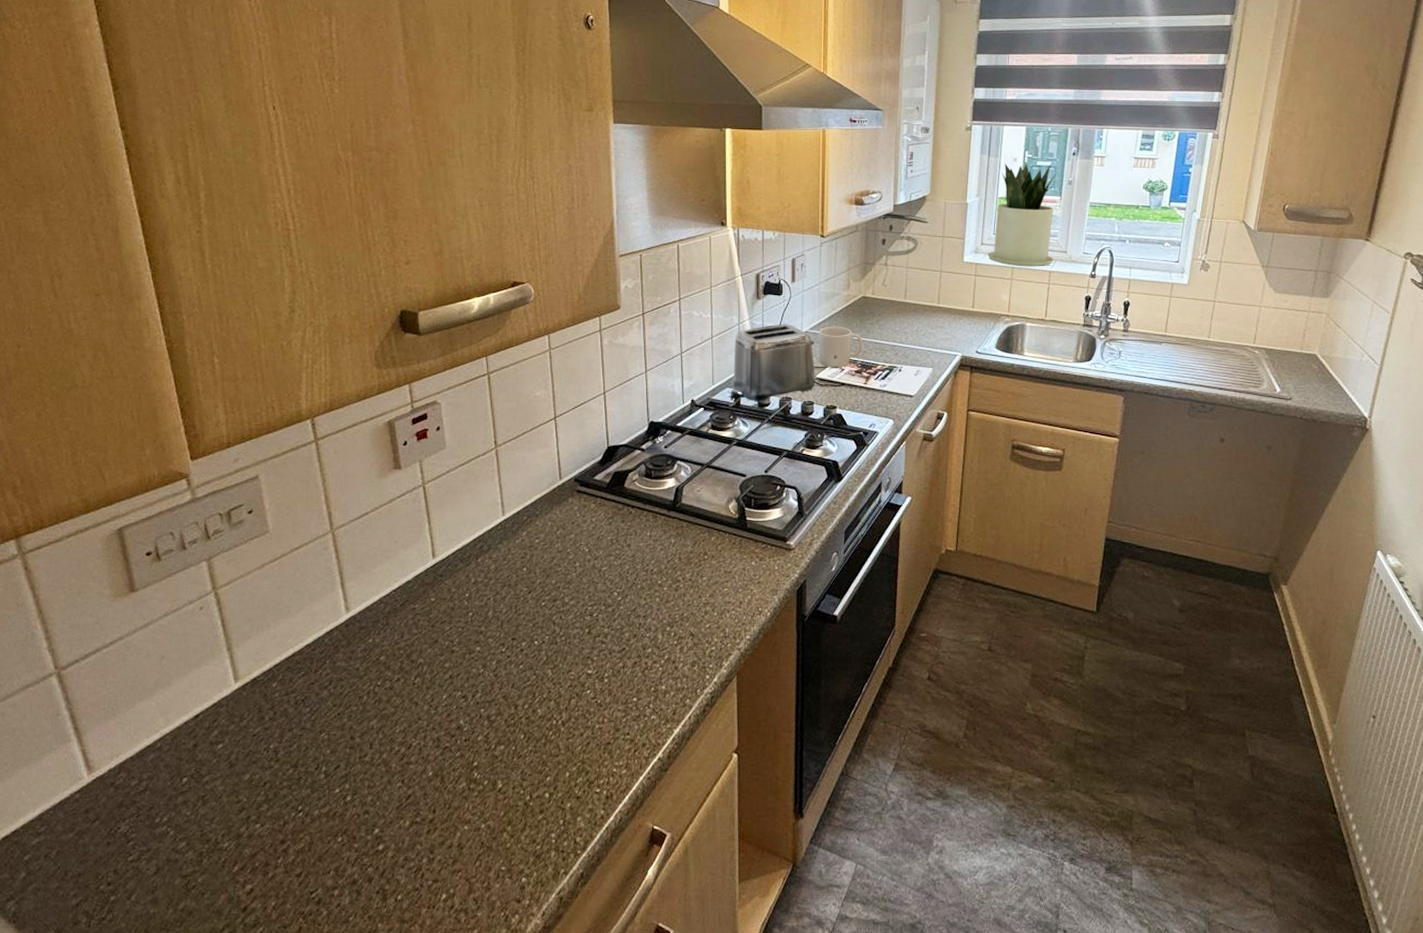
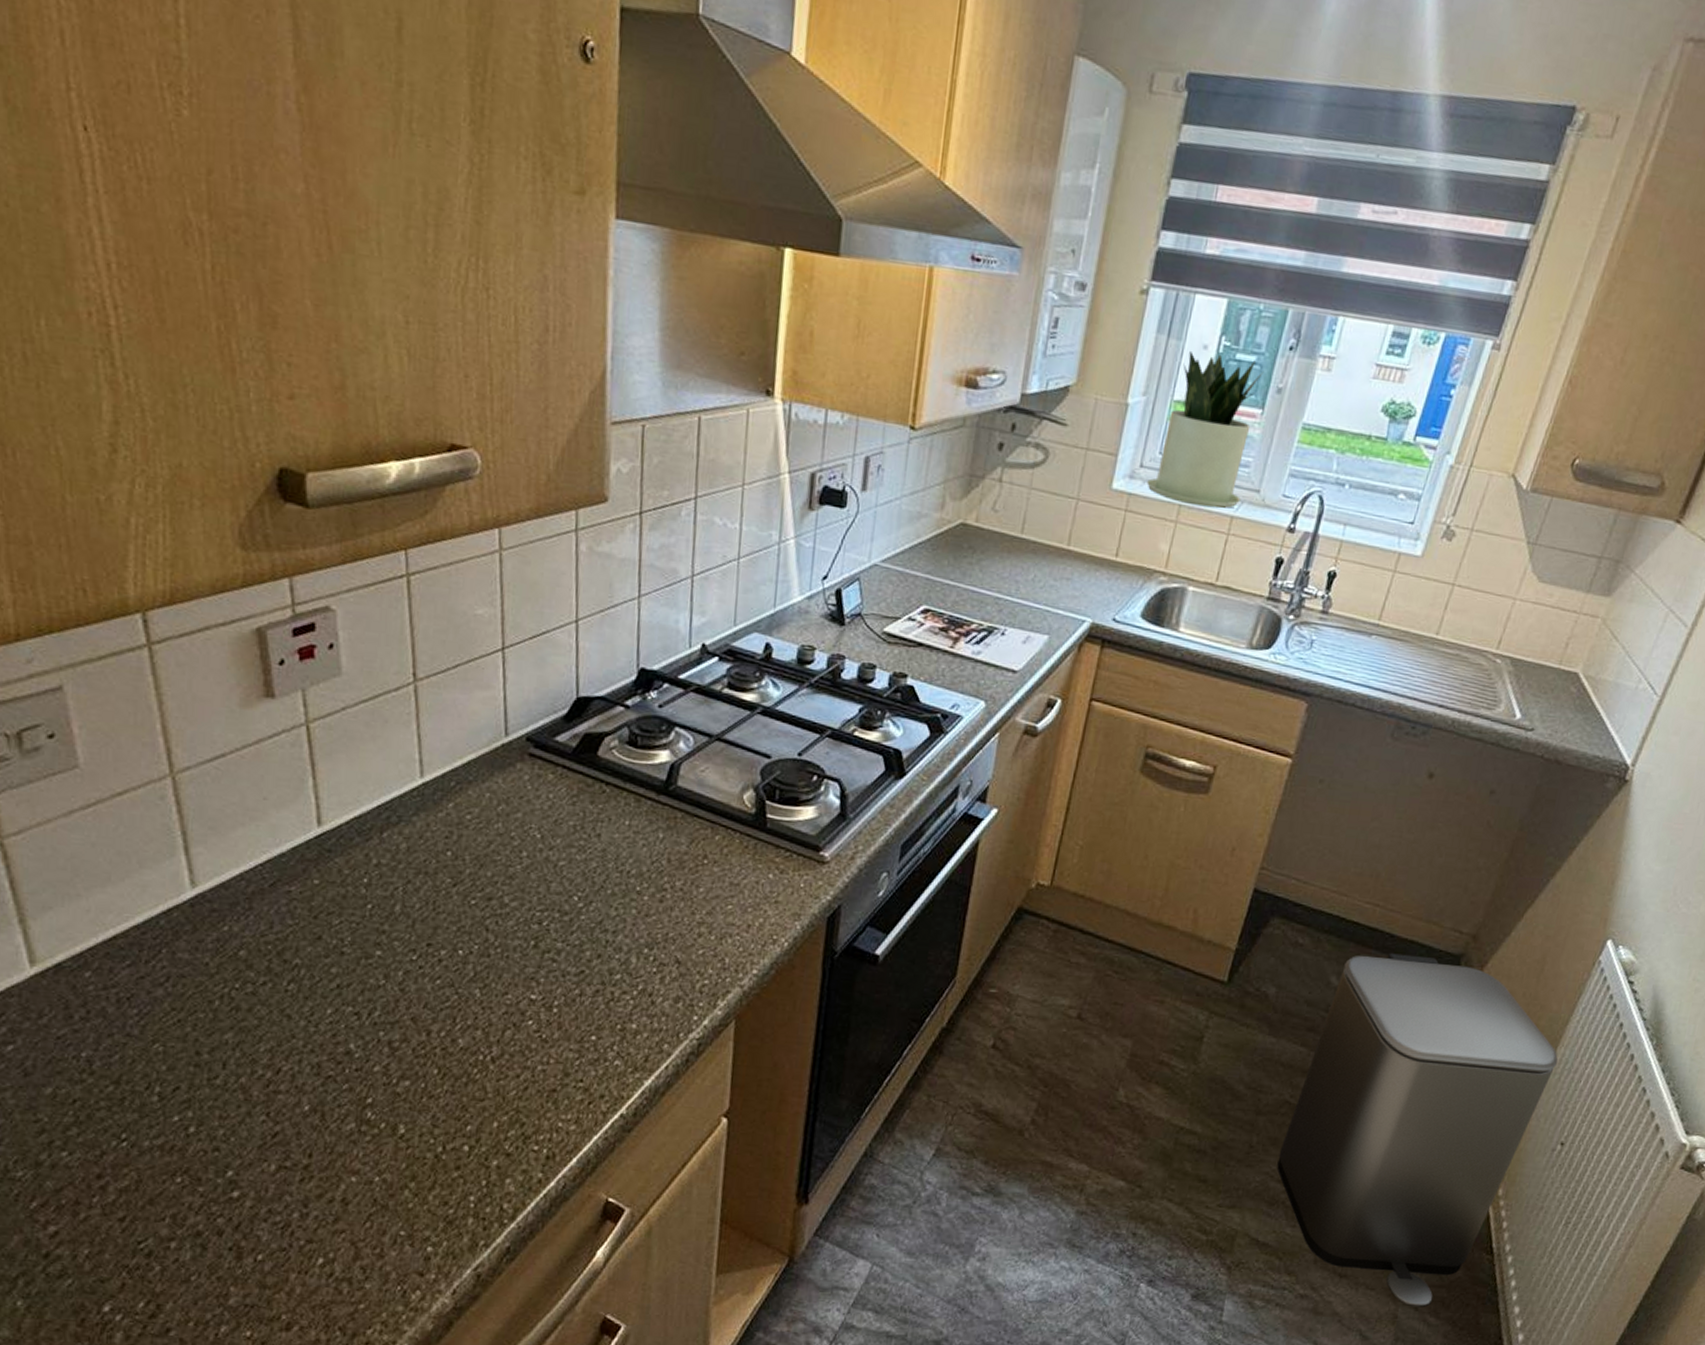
toaster: present [729,324,816,402] -> none [756,549,885,657]
mug: present [818,326,862,368] -> none [889,560,955,621]
pedal bin: none [1156,577,1358,864] -> present [1277,953,1558,1308]

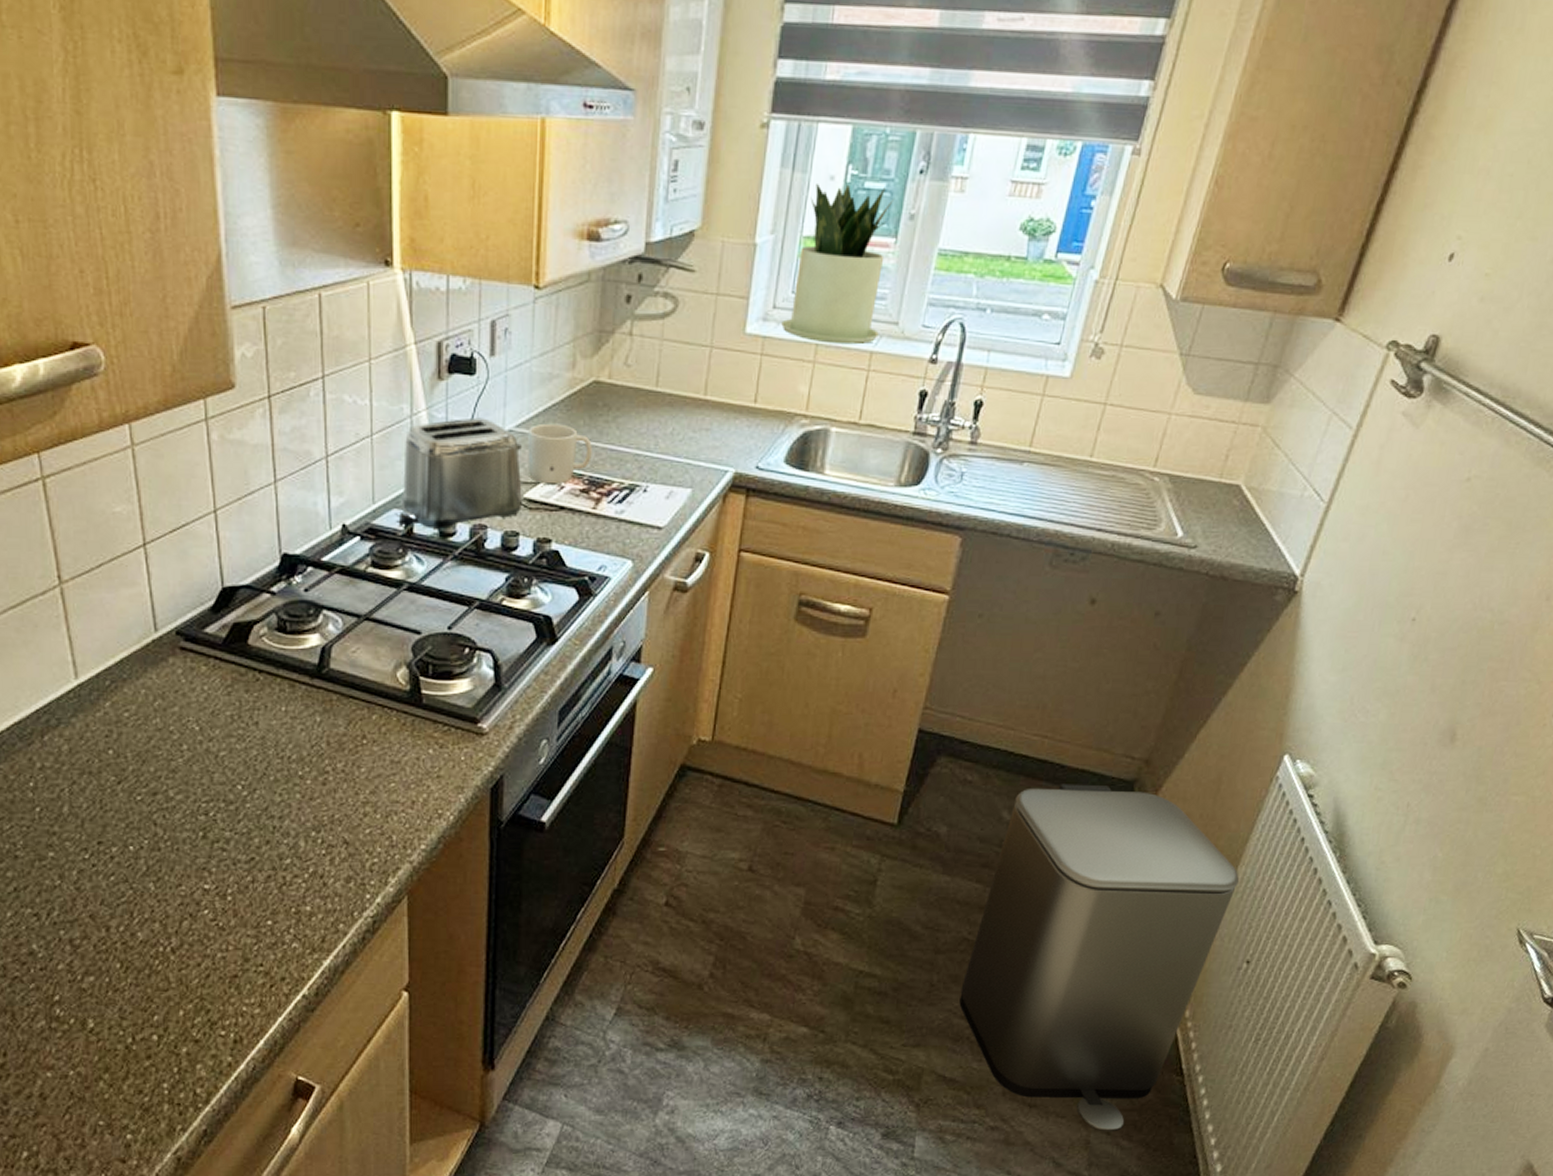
toaster: none [756,549,885,657] -> present [396,417,523,530]
mug: none [889,560,955,621] -> present [527,423,592,485]

